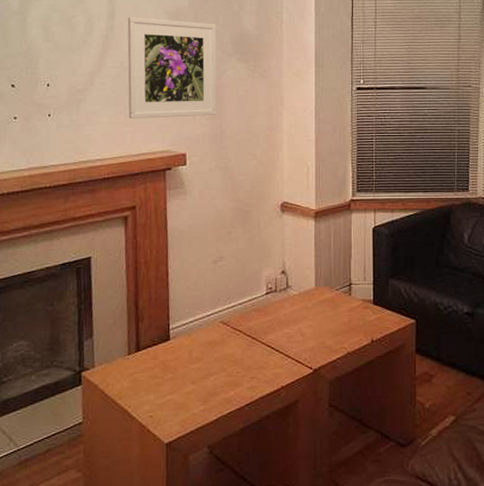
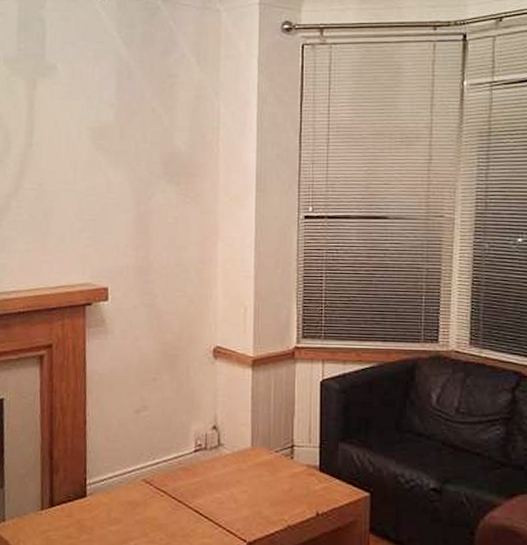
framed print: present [127,17,217,118] -> none [46,134,145,247]

